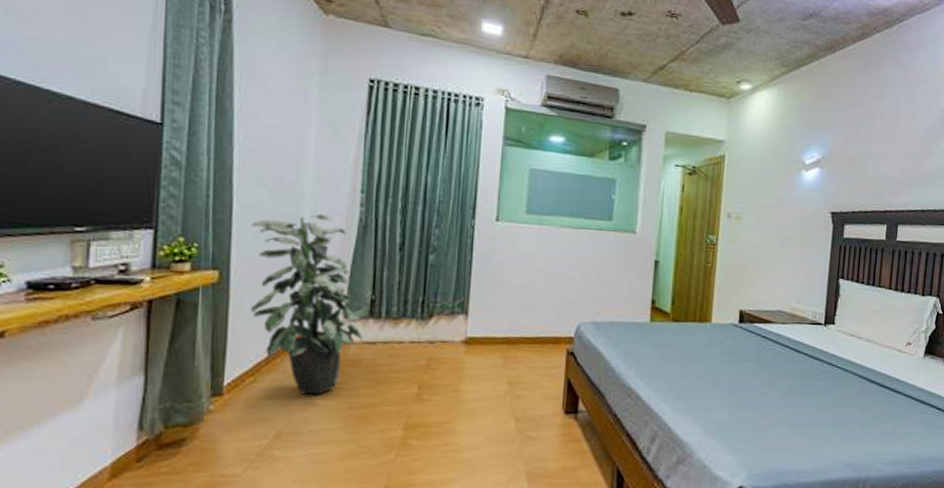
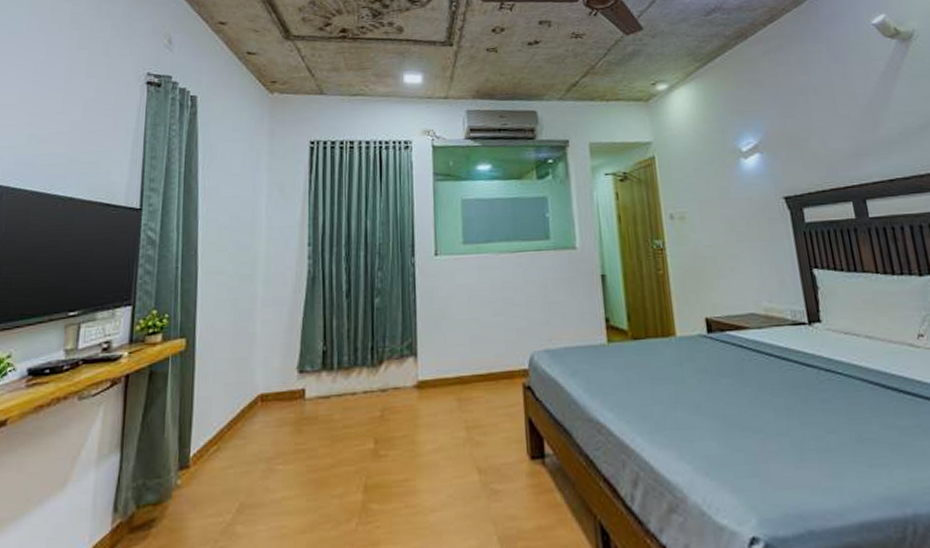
indoor plant: present [250,213,371,395] -> none [213,270,323,460]

